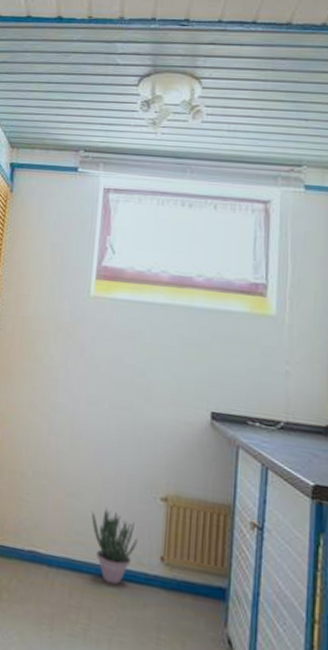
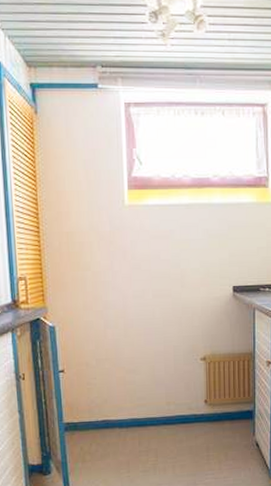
potted plant: present [91,507,138,585] -> none [148,374,187,428]

